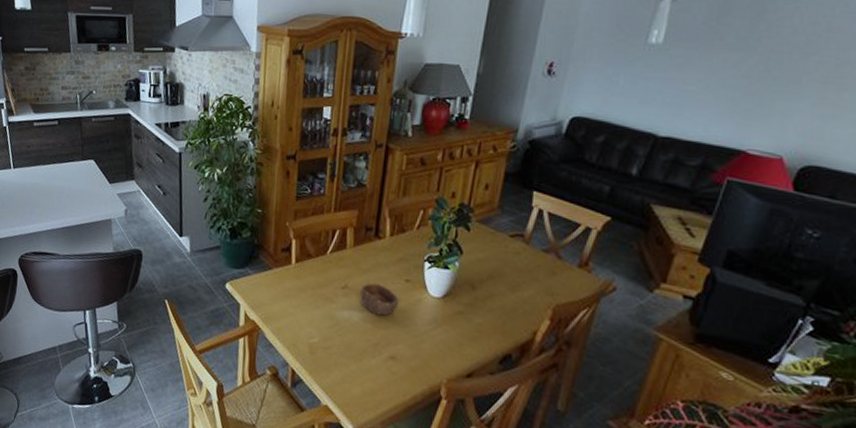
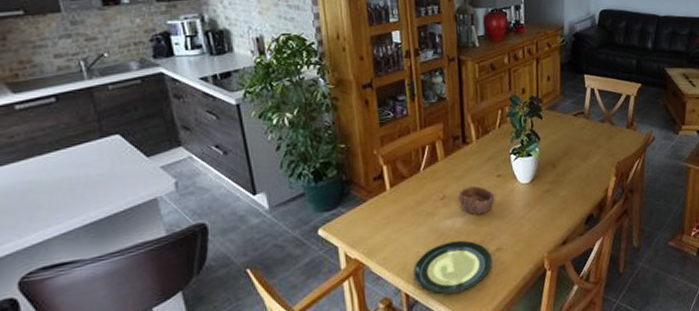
plate: none [302,332,384,388] -> present [413,240,492,295]

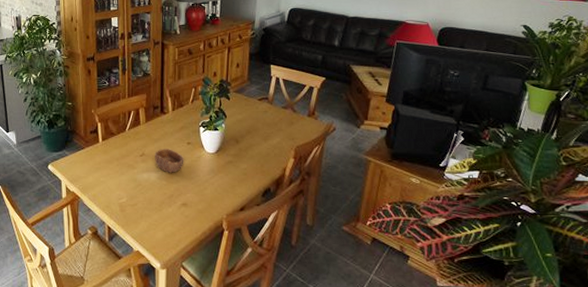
plate: present [413,240,492,295] -> none [115,191,178,234]

